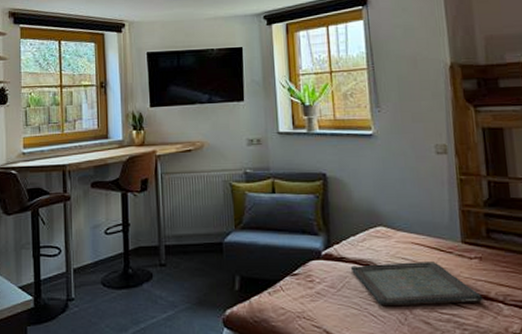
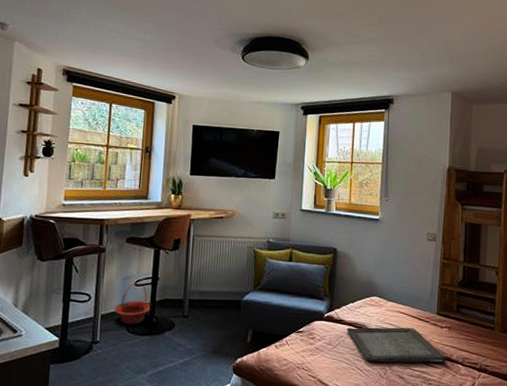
basket: none [87,231,126,277] -> present [114,283,152,324]

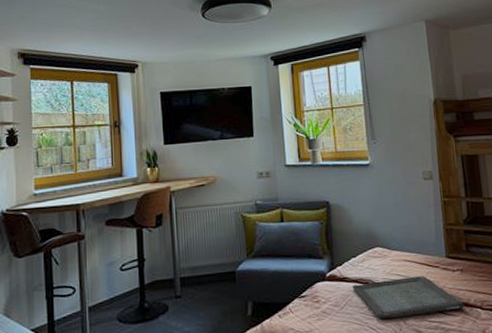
basket: present [114,283,152,324] -> none [102,267,142,313]

